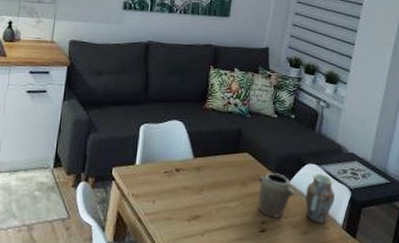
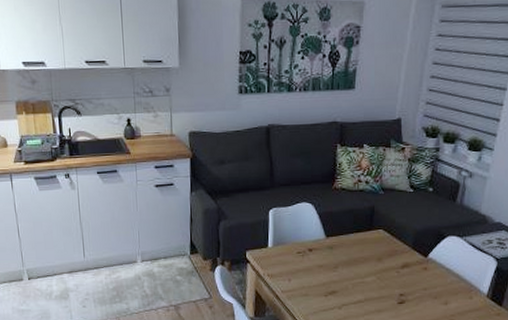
jar set: present [258,172,335,223] -> none [394,244,479,293]

